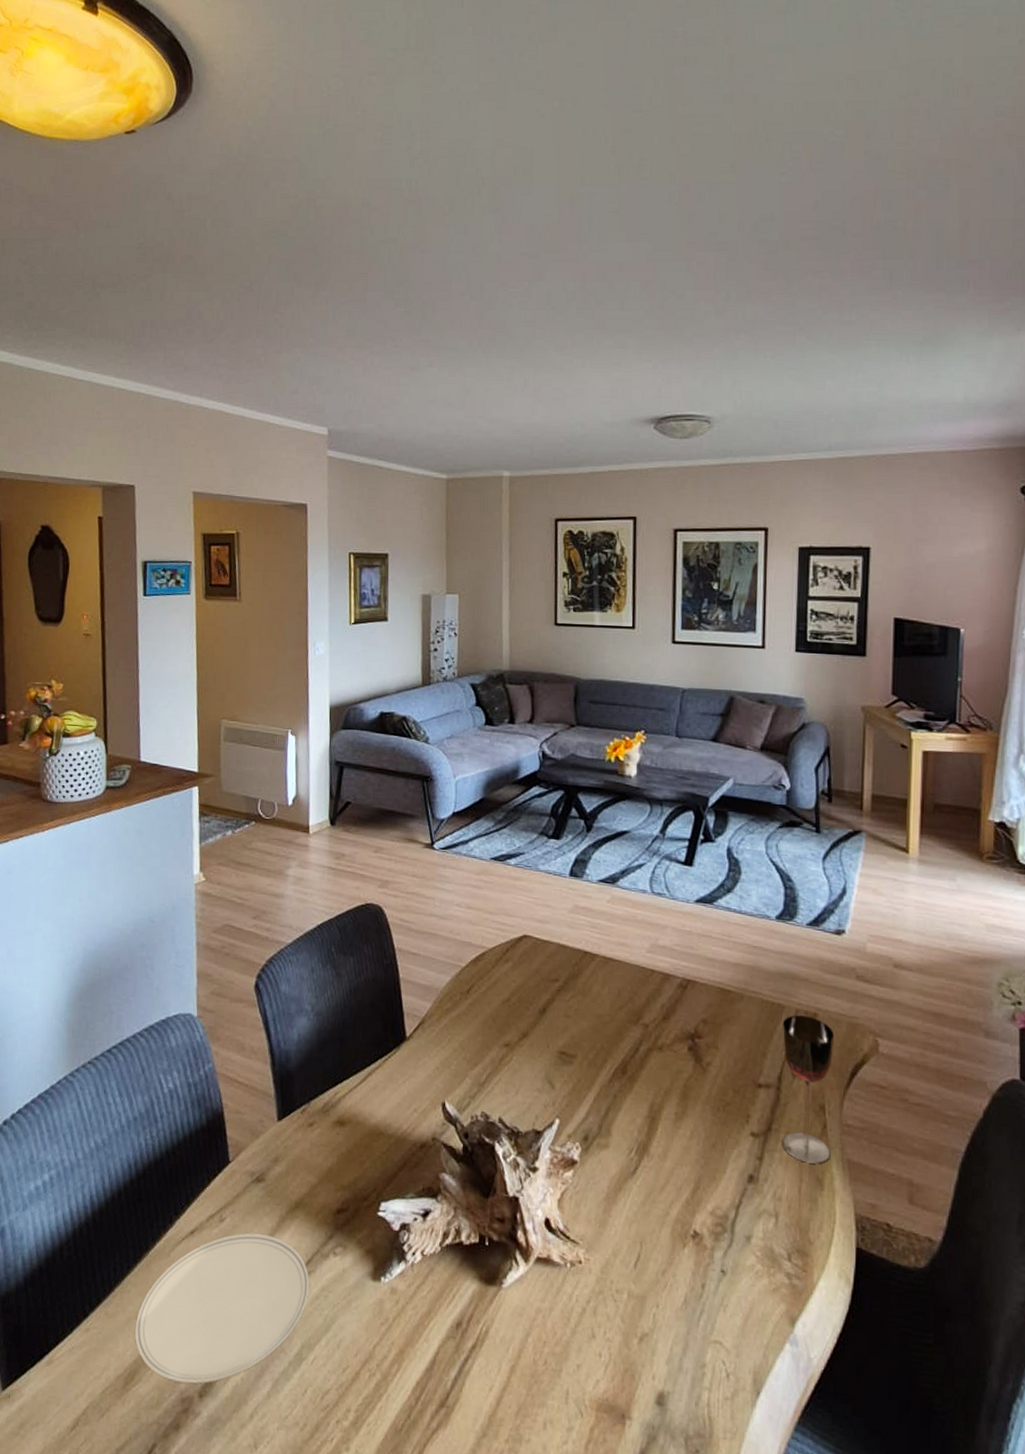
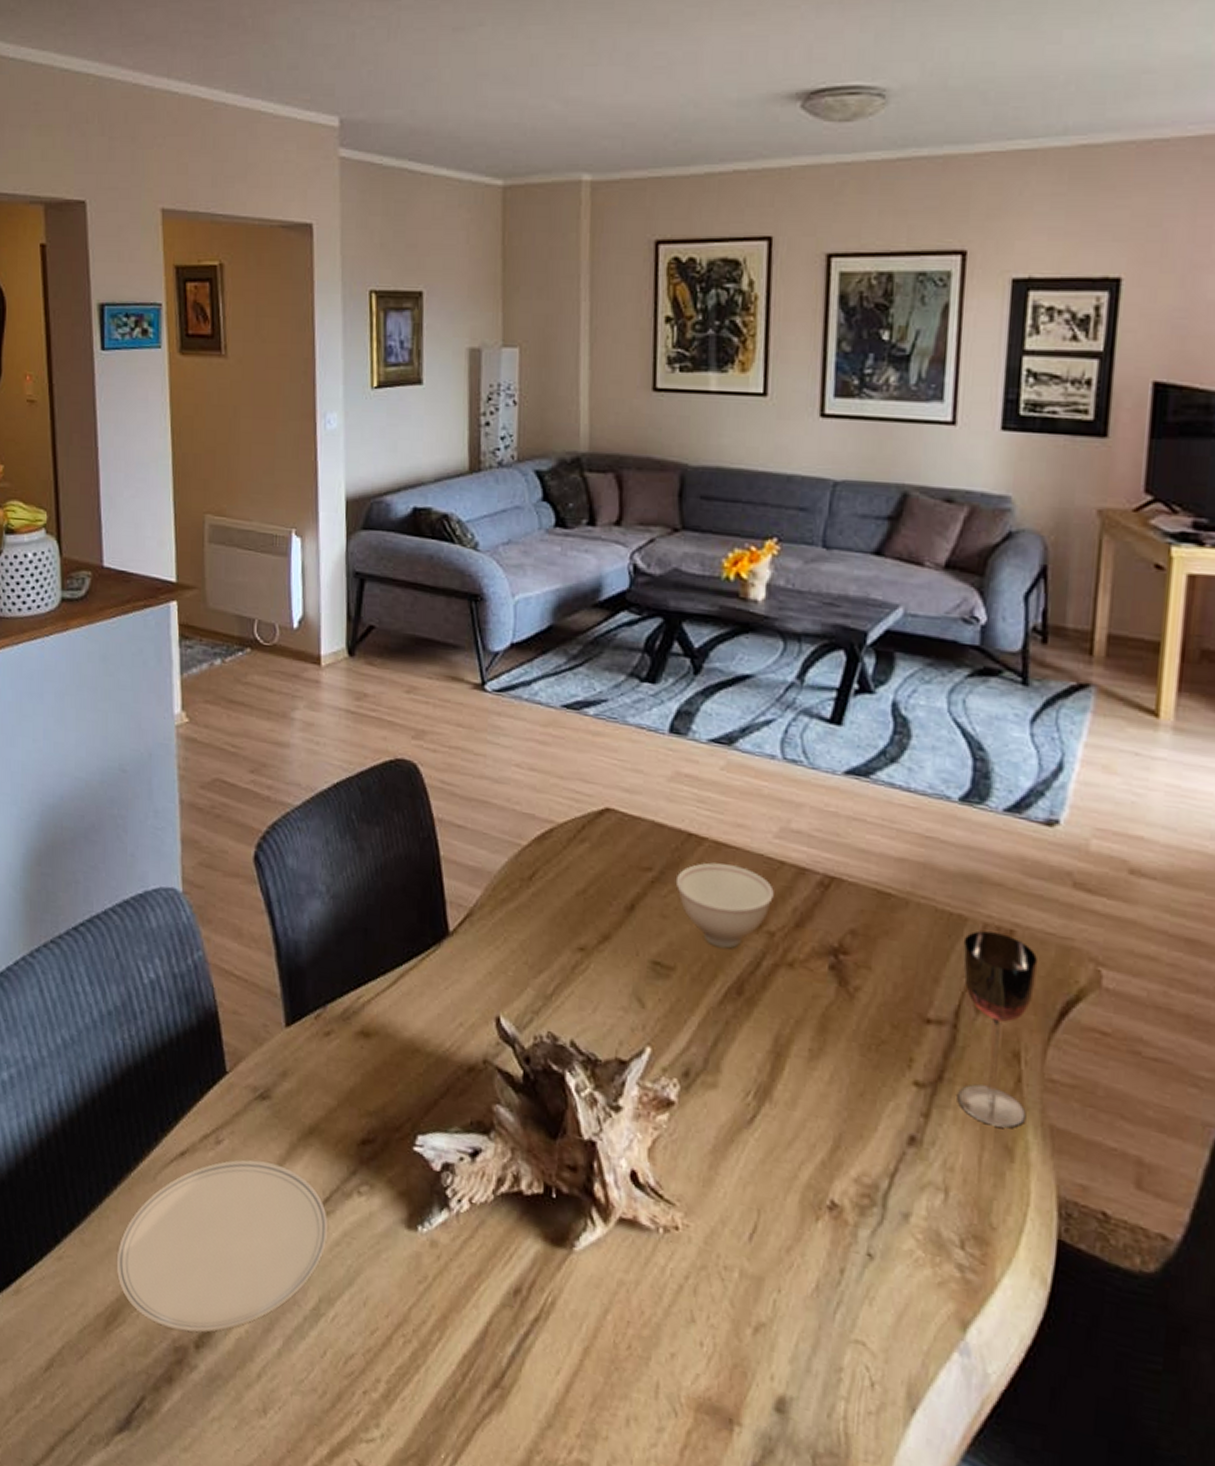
bowl: none [575,973,647,1039] -> present [675,862,774,949]

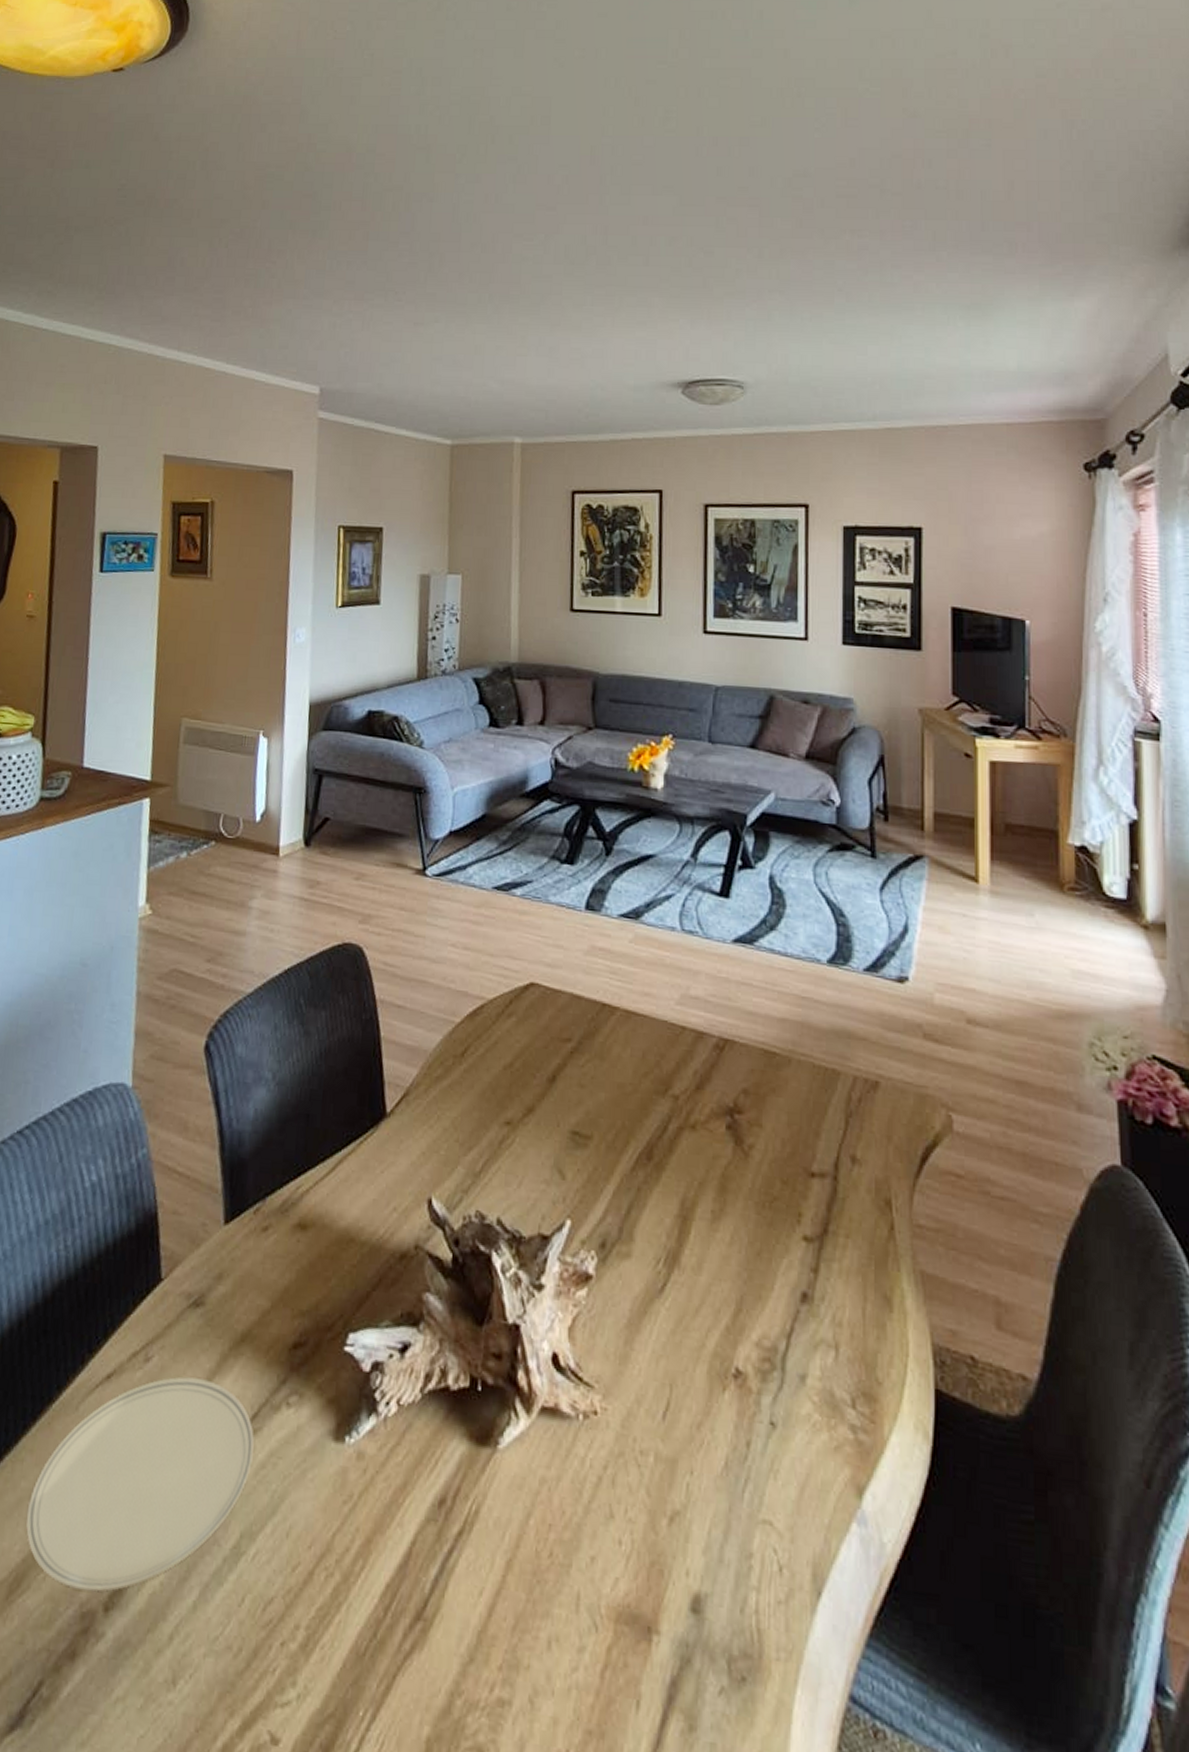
bowl: present [675,862,774,949] -> none [591,1031,677,1114]
wineglass: present [957,930,1038,1129] -> none [838,1083,900,1278]

